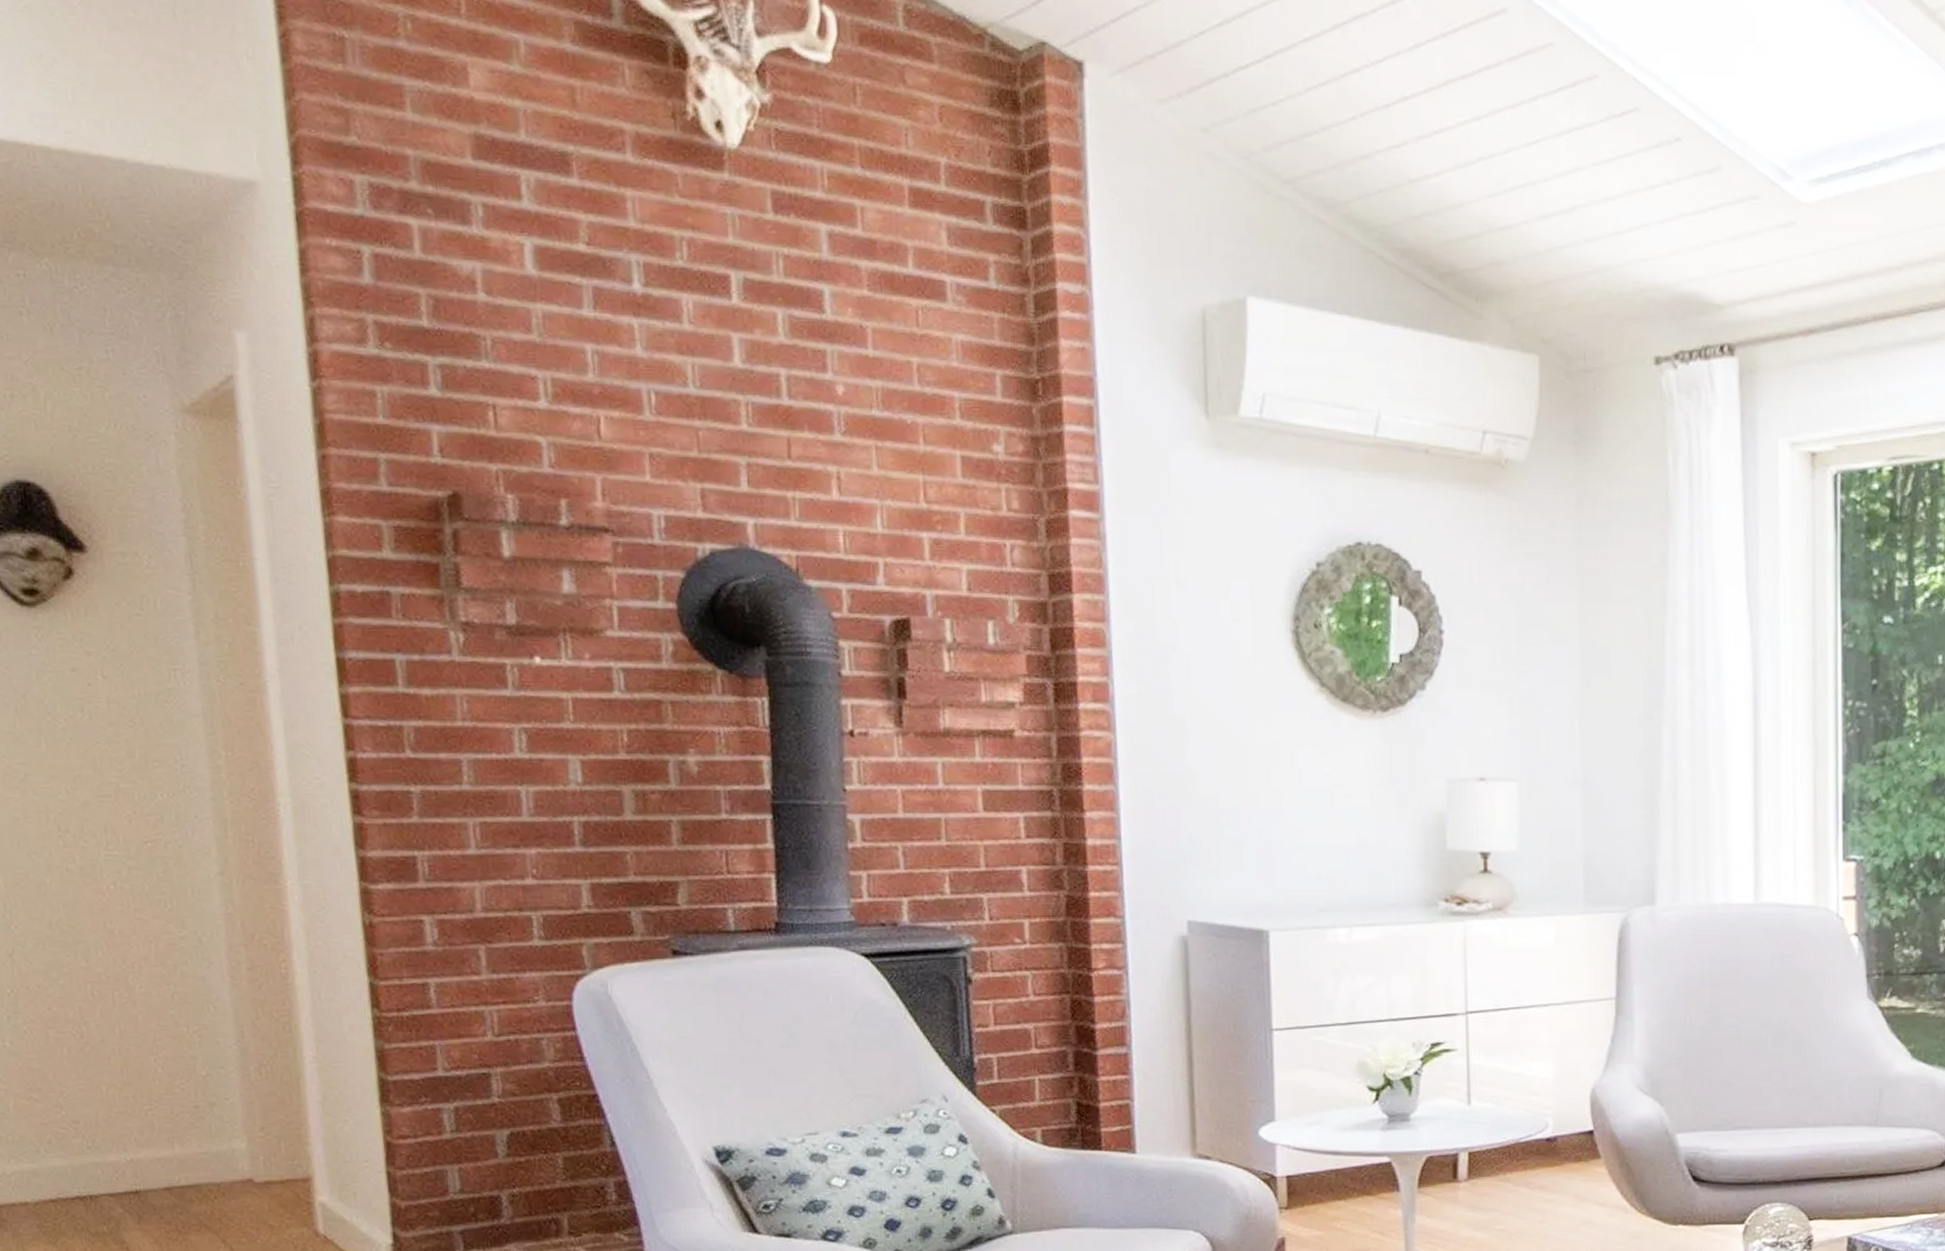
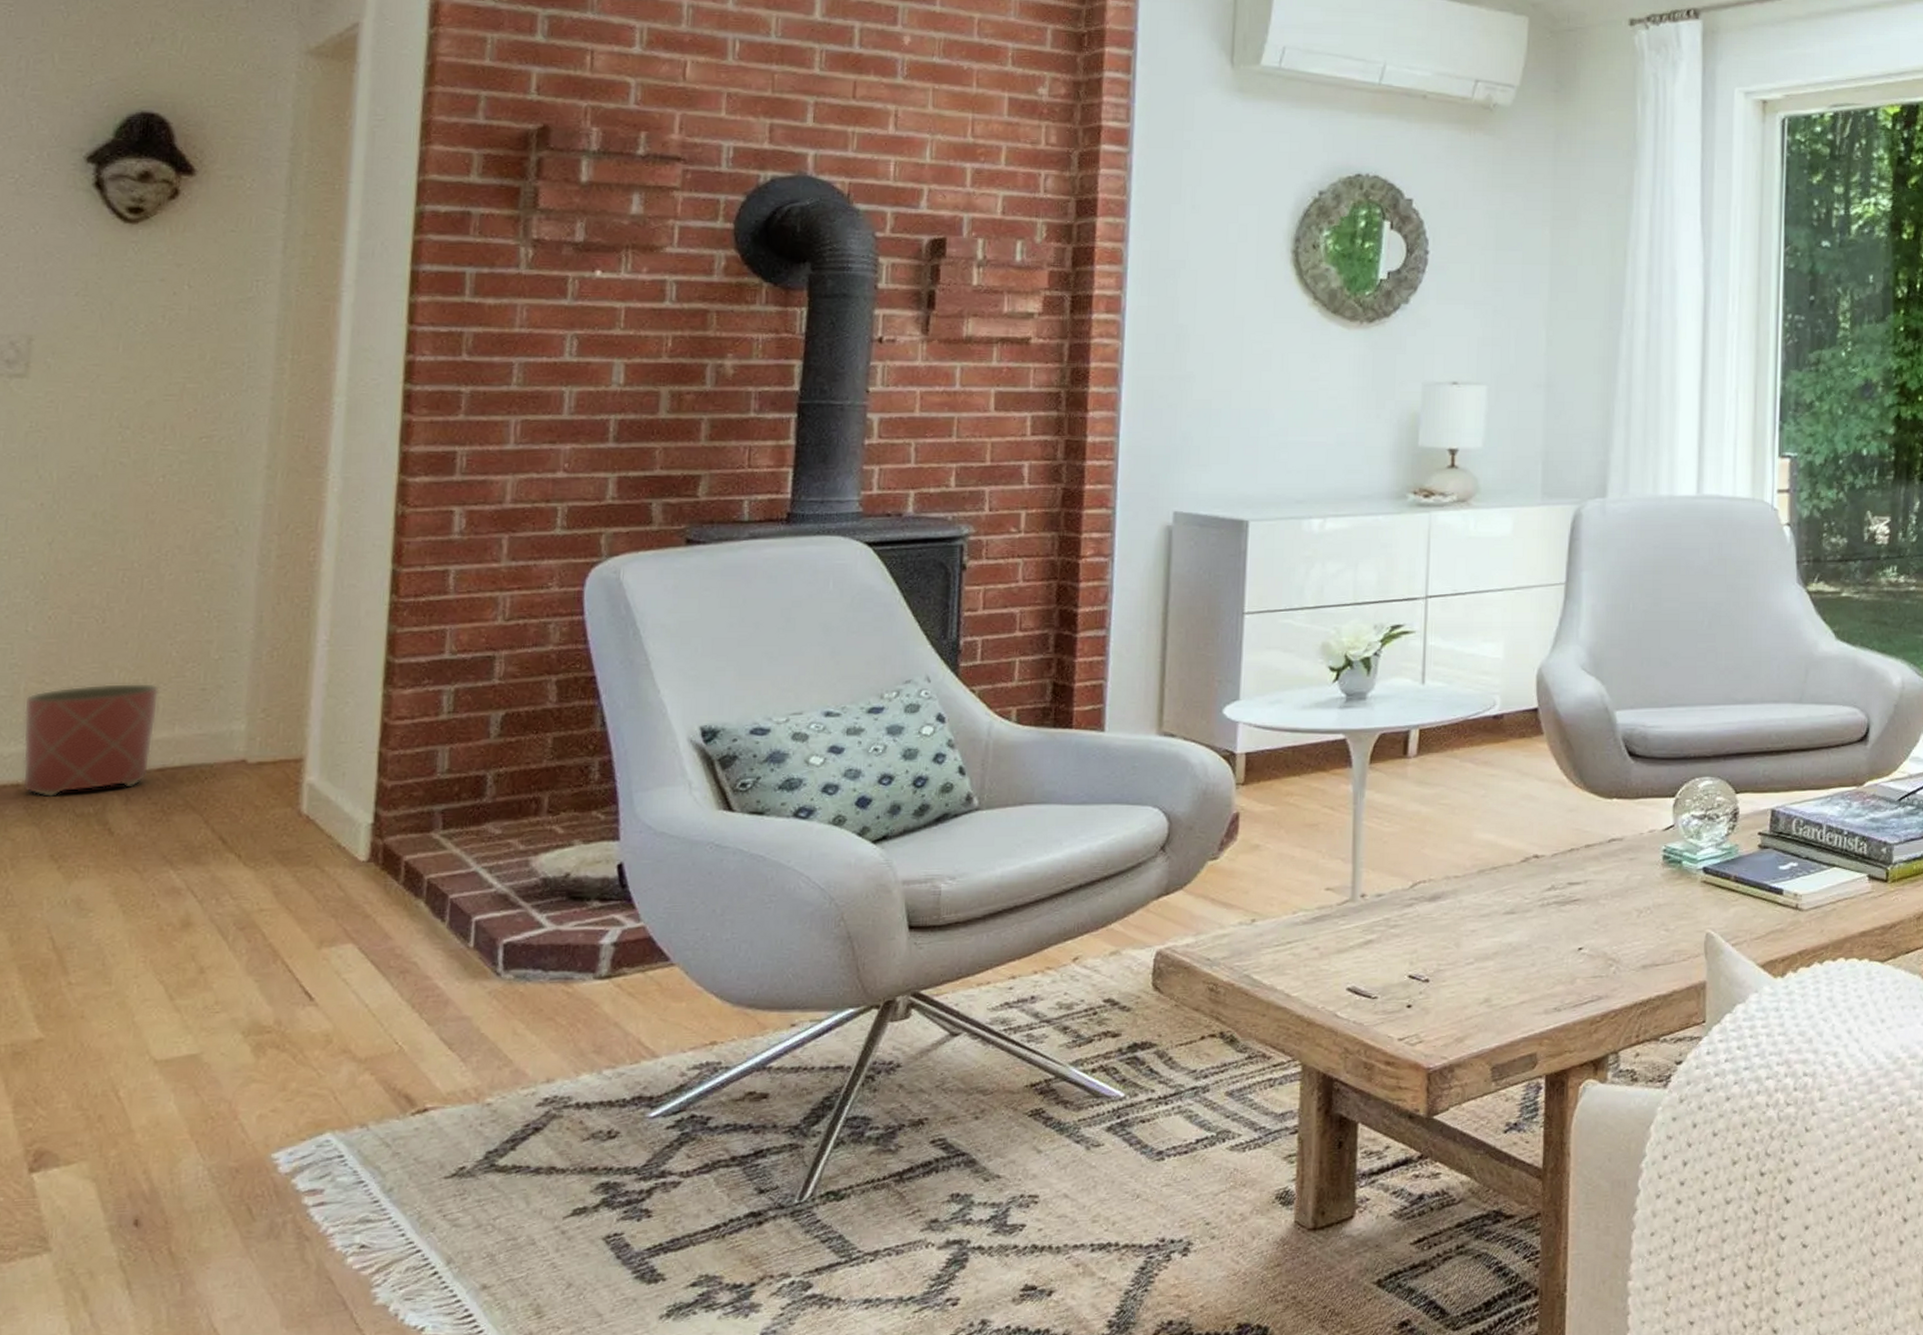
planter: none [18,1100,156,1217] -> present [22,682,159,798]

